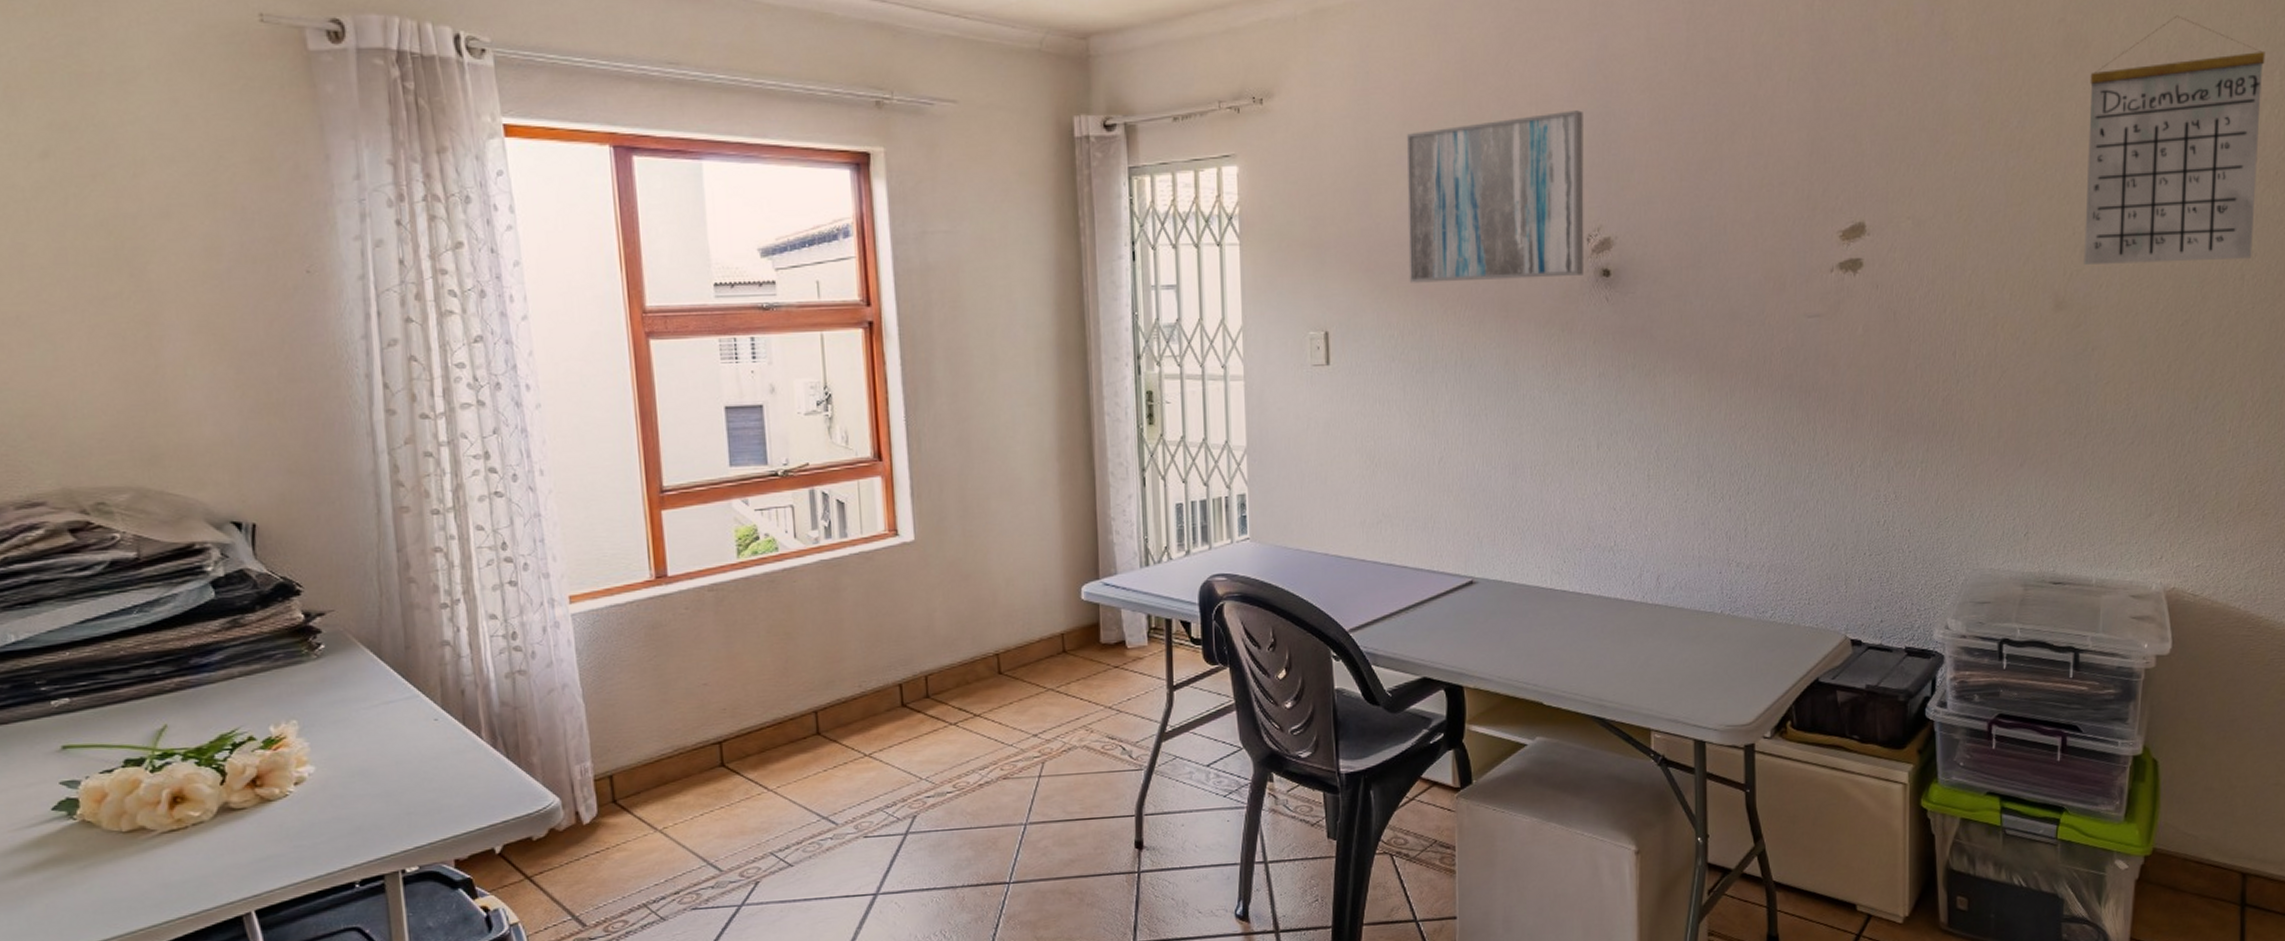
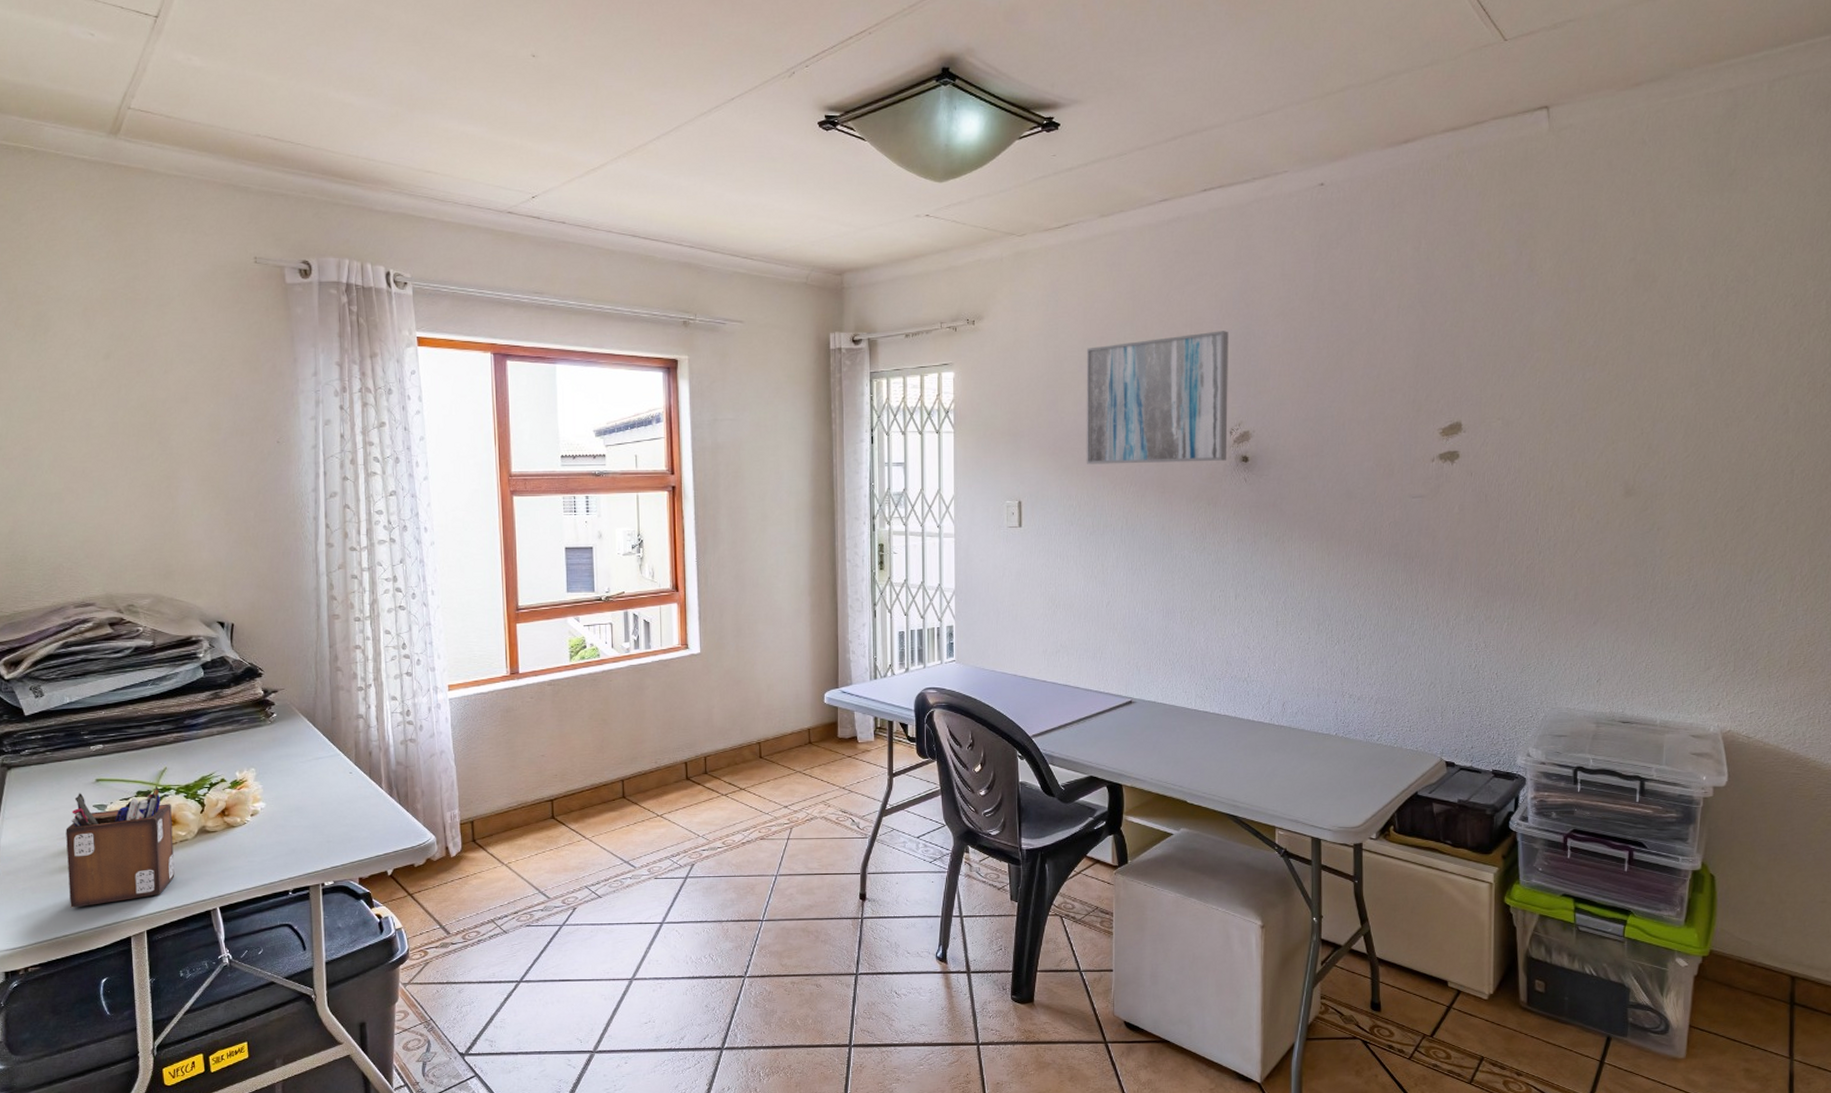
desk organizer: none [20,751,188,925] -> present [65,786,175,908]
calendar: present [2084,15,2265,265] -> none [1651,255,1813,459]

